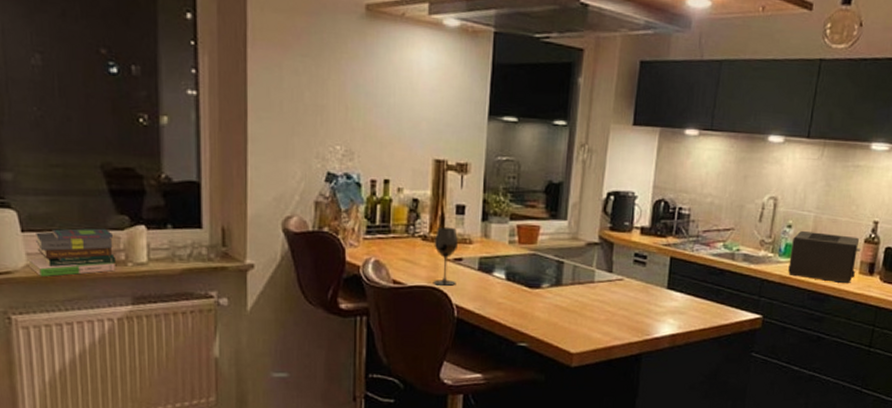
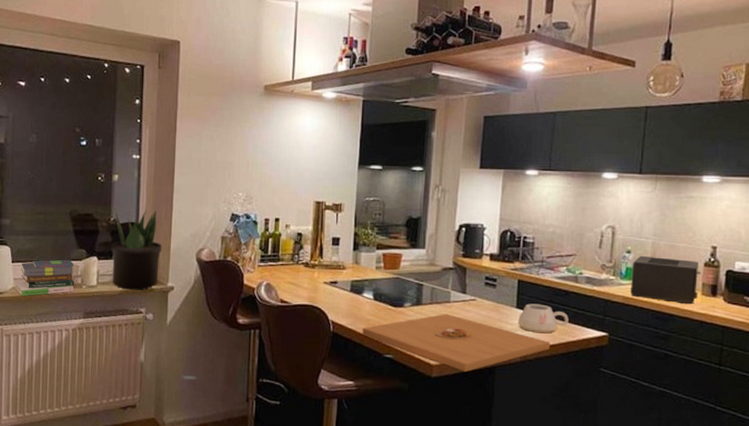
planter: none [164,161,235,268] -> present [111,208,162,290]
wineglass: present [433,226,458,286] -> none [313,255,334,305]
platter: none [492,295,702,360] -> present [362,313,551,372]
cup: none [667,283,723,317] -> present [517,303,569,334]

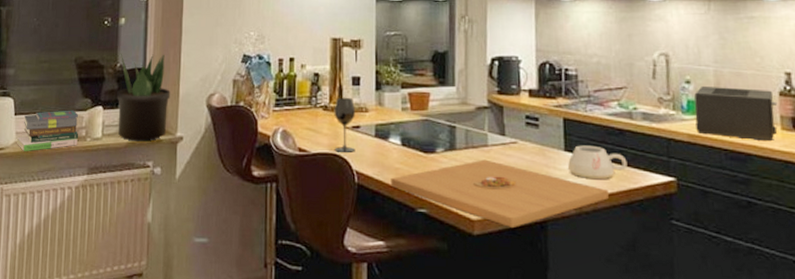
wineglass: none [313,255,334,305] -> present [334,97,355,152]

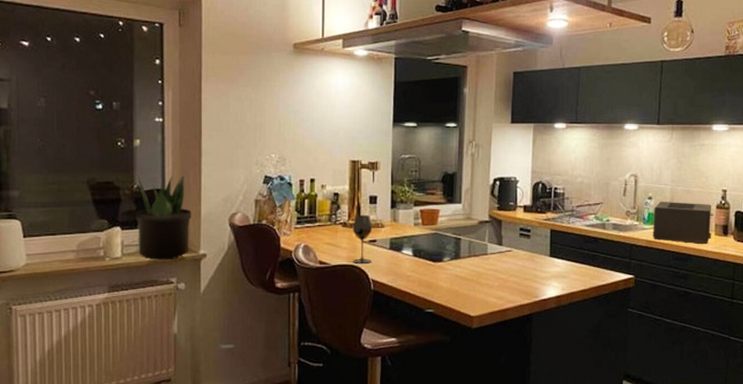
books: present [16,110,79,152] -> none [27,231,97,274]
platter: present [390,159,610,227] -> none [403,266,583,321]
cup: present [567,145,628,180] -> none [551,251,598,279]

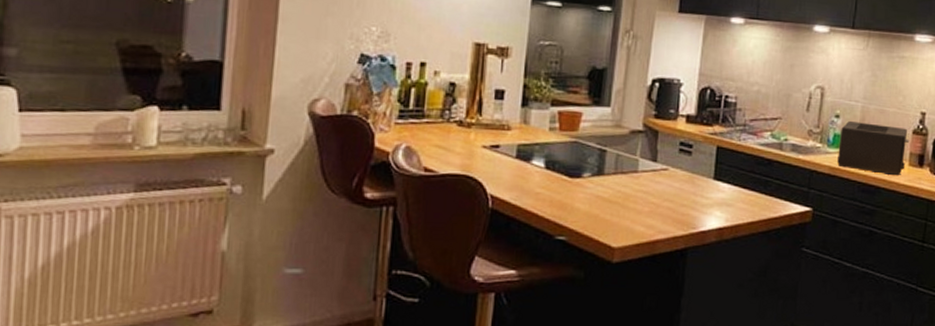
planter: present [135,174,192,260] -> none [180,39,259,153]
wineglass: present [352,214,372,263] -> none [467,112,496,174]

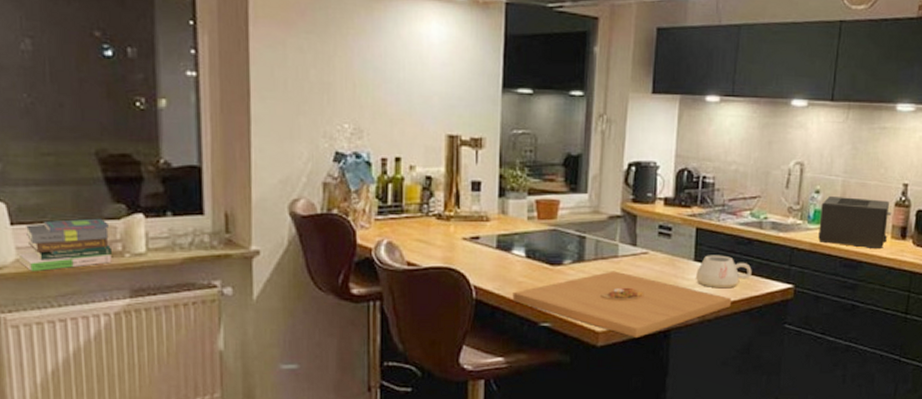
books: none [21,108,122,161] -> present [17,218,113,272]
platter: none [529,186,751,255] -> present [512,271,732,337]
cup: none [714,174,771,209] -> present [695,255,752,289]

